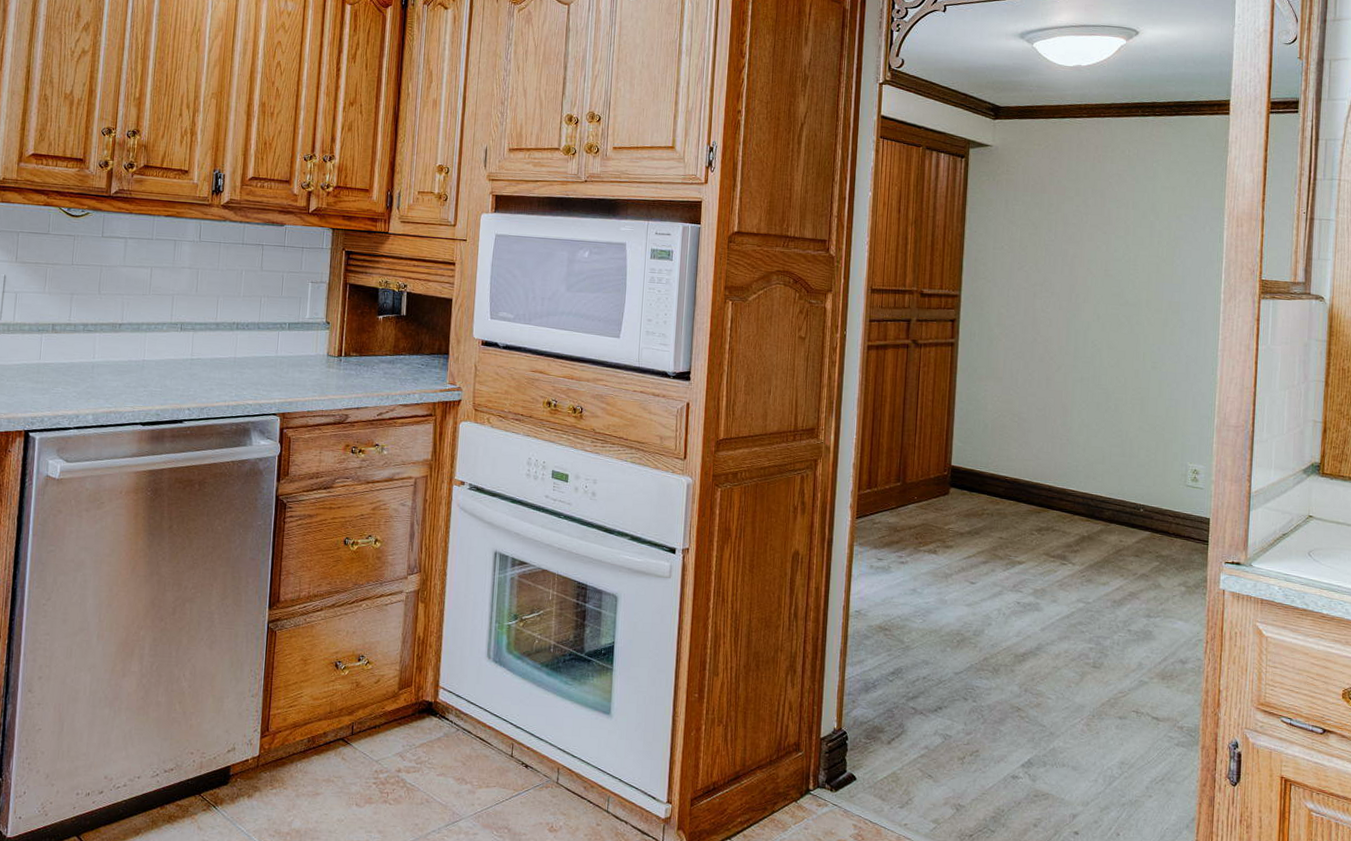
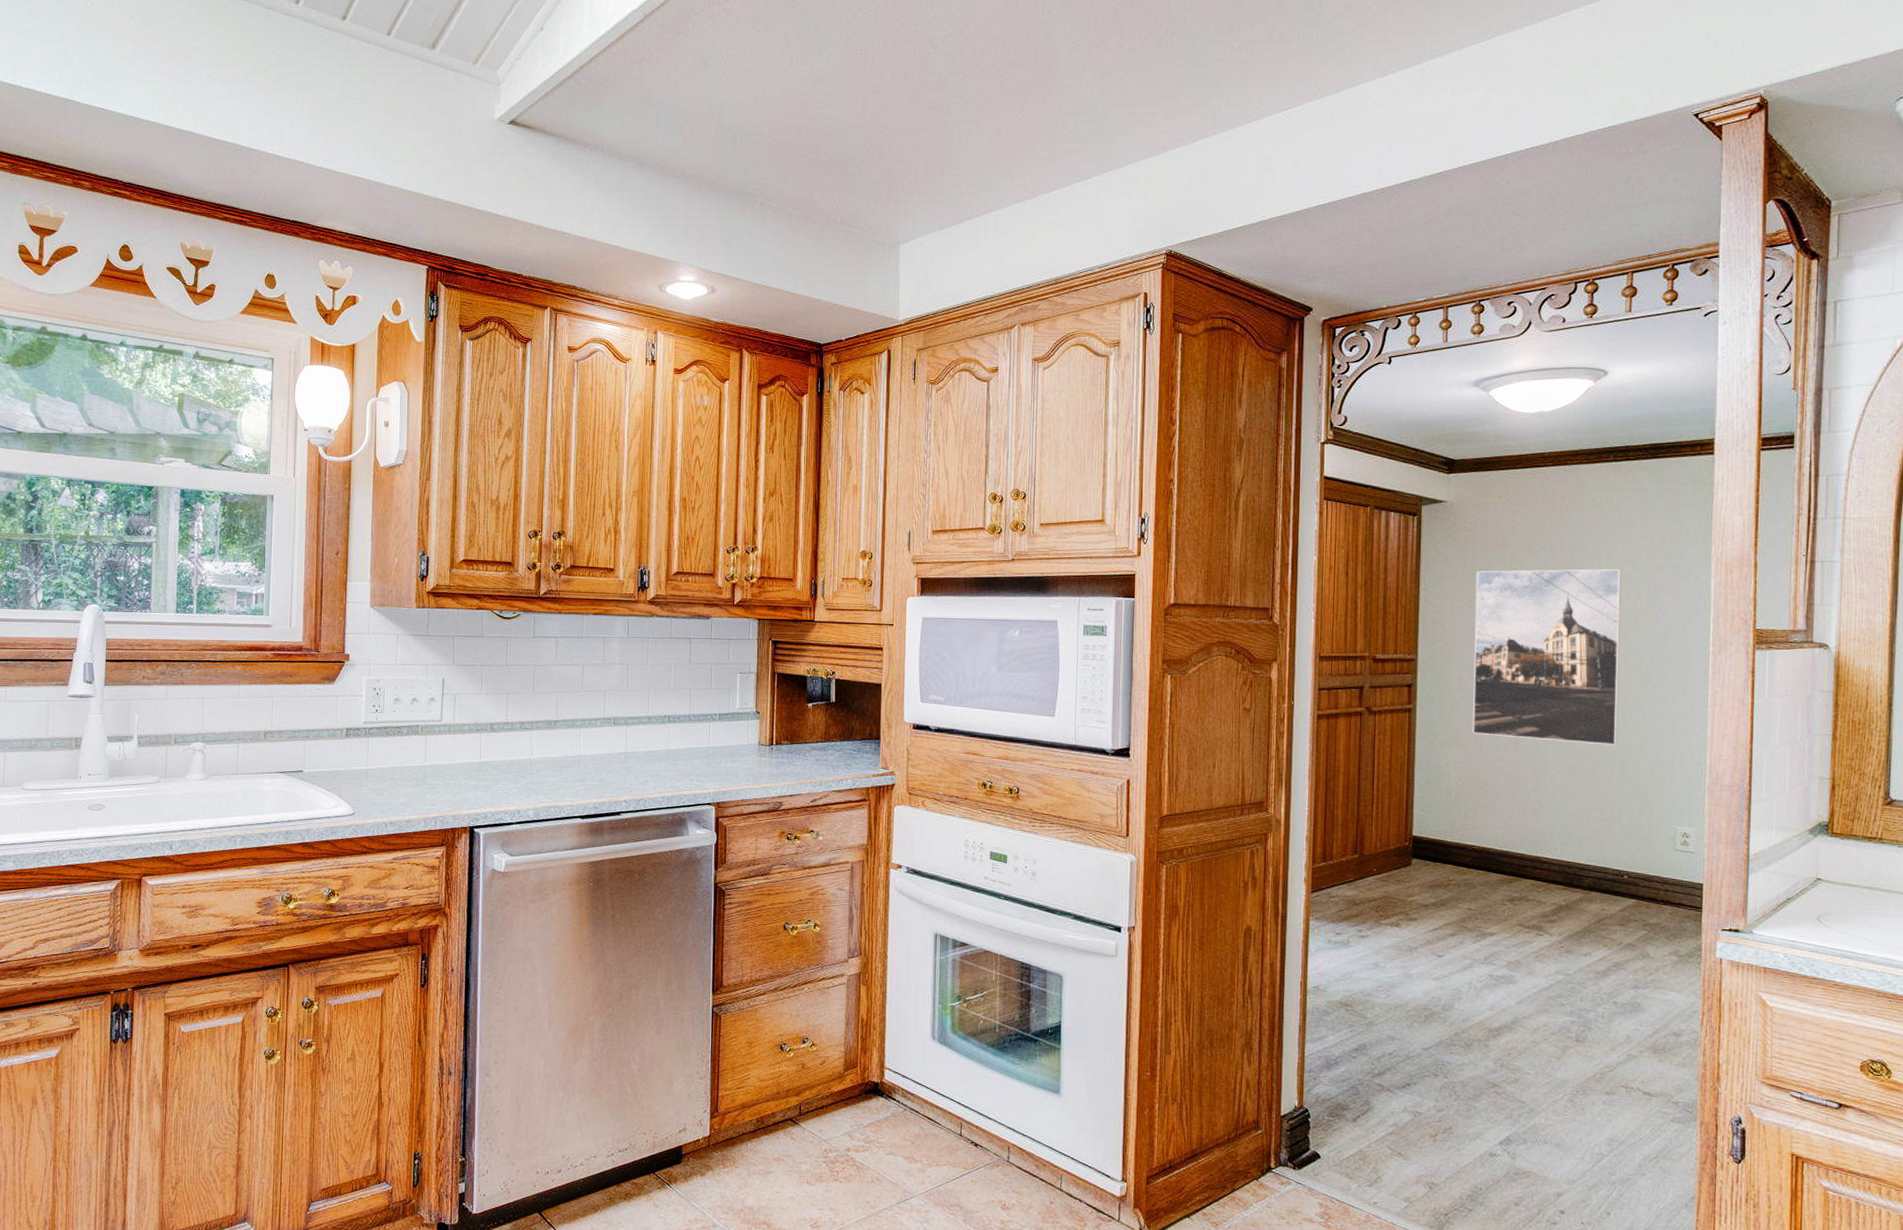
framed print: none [1009,213,1146,385] -> present [1472,568,1622,746]

